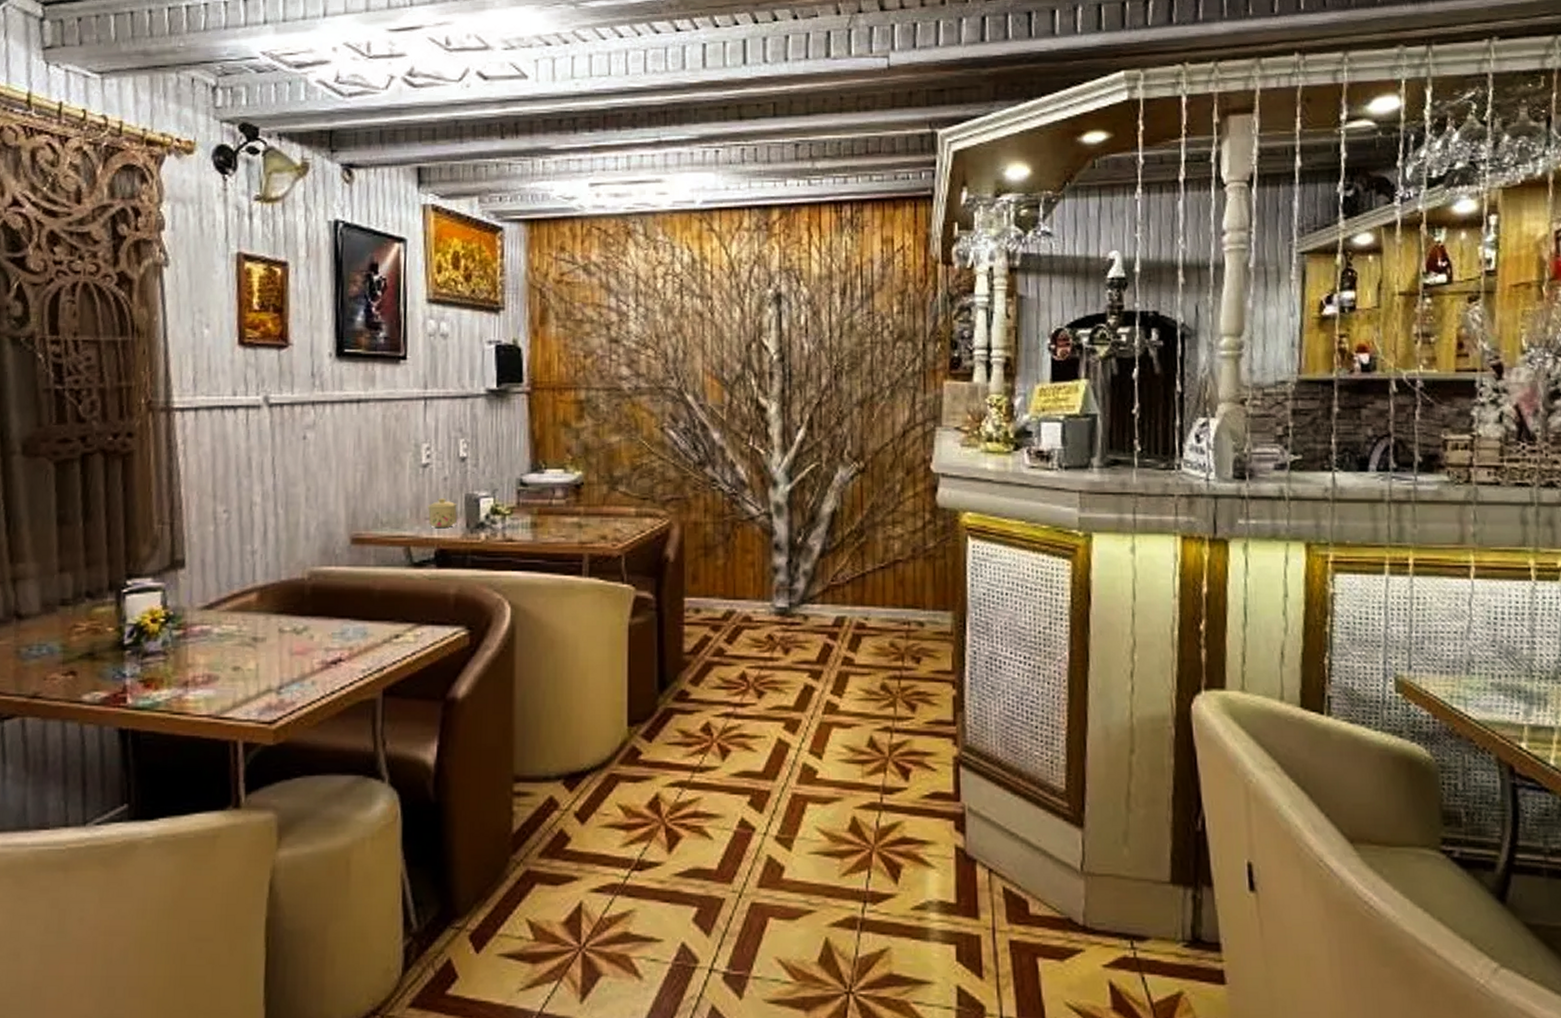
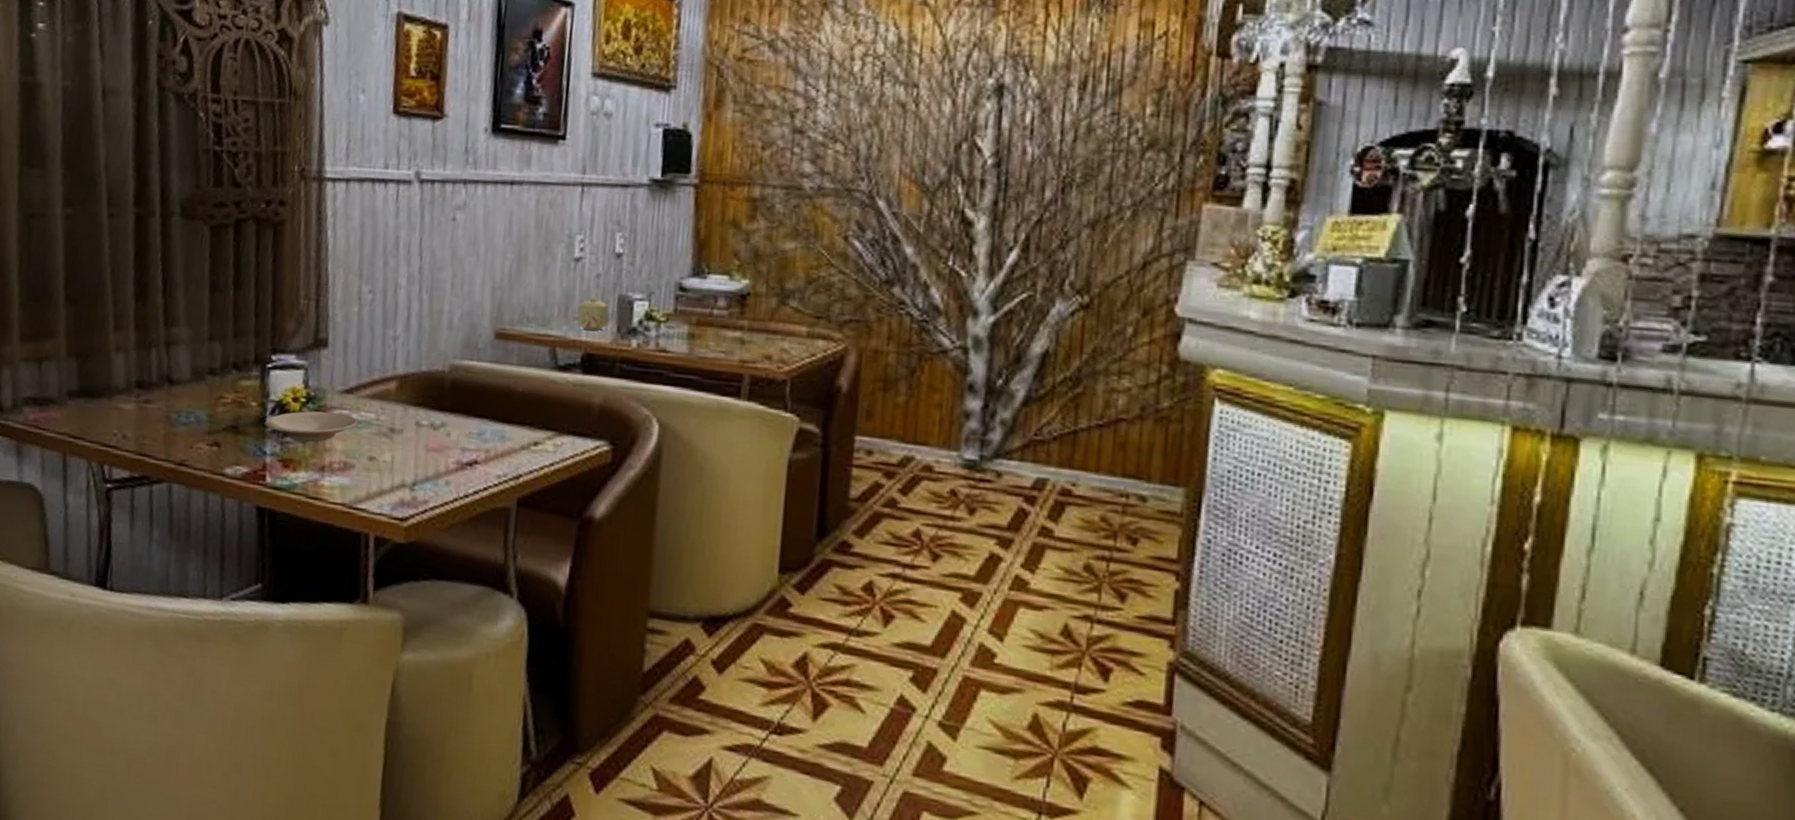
saucer: none [122,628,220,660] -> present [264,411,358,442]

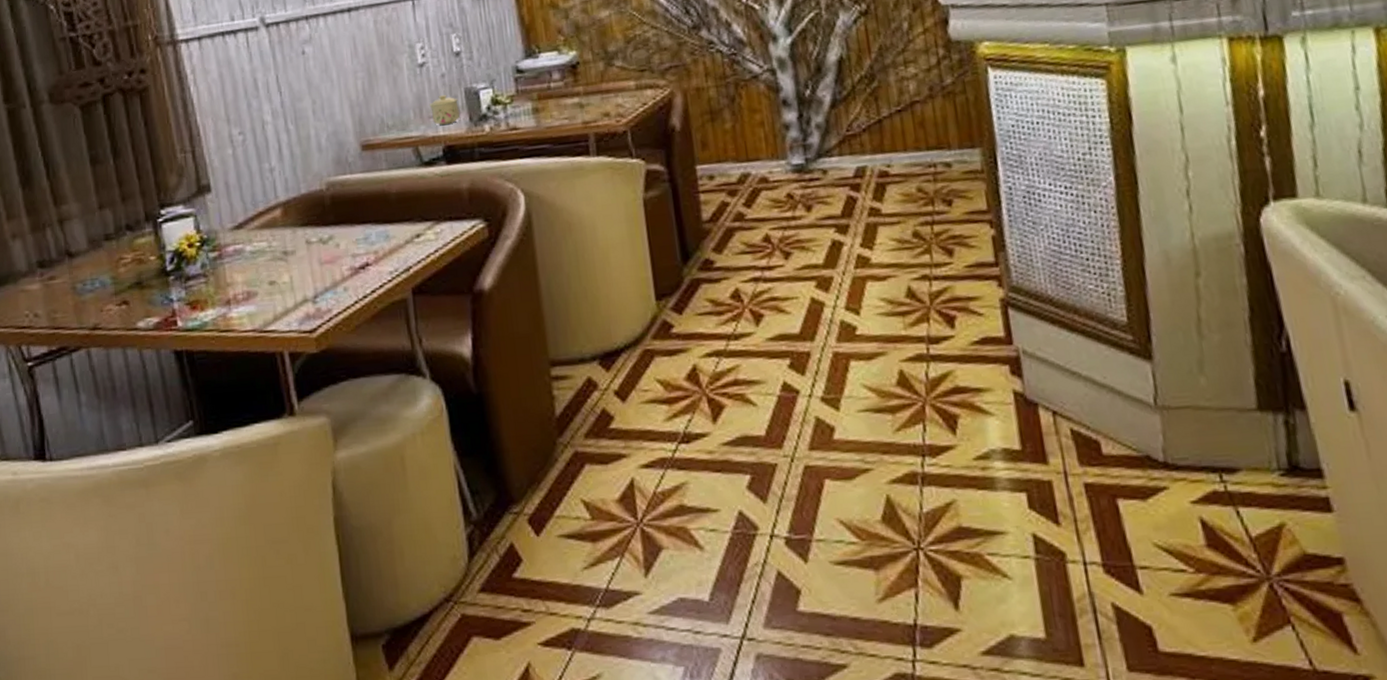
saucer: present [264,411,358,442] -> none [165,248,253,283]

